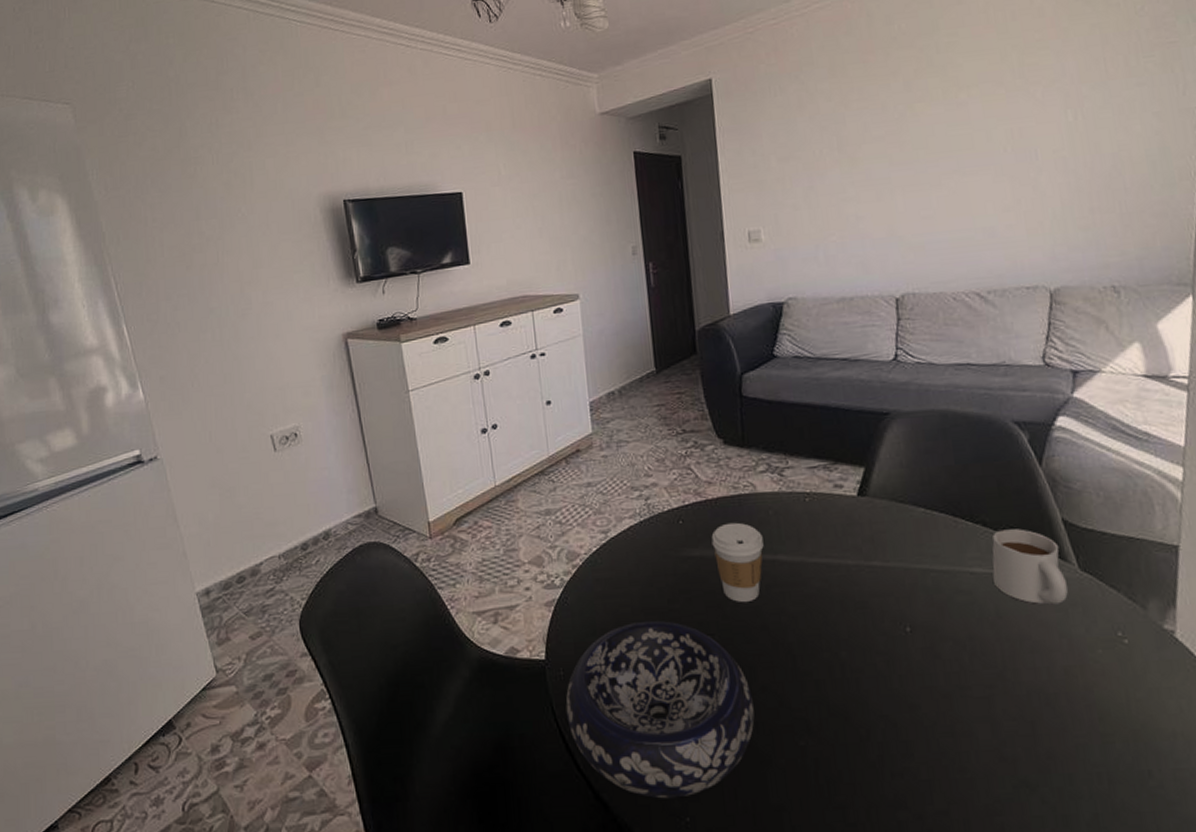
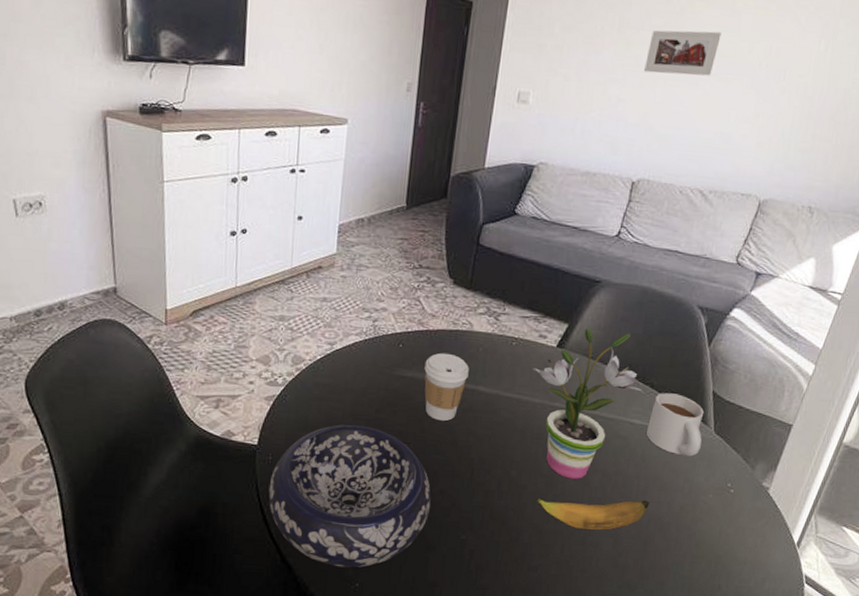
potted plant: none [835,466,978,653] -> present [532,327,645,479]
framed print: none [875,127,953,184] -> present [644,30,722,76]
banana: none [879,668,1023,715] -> present [536,498,650,530]

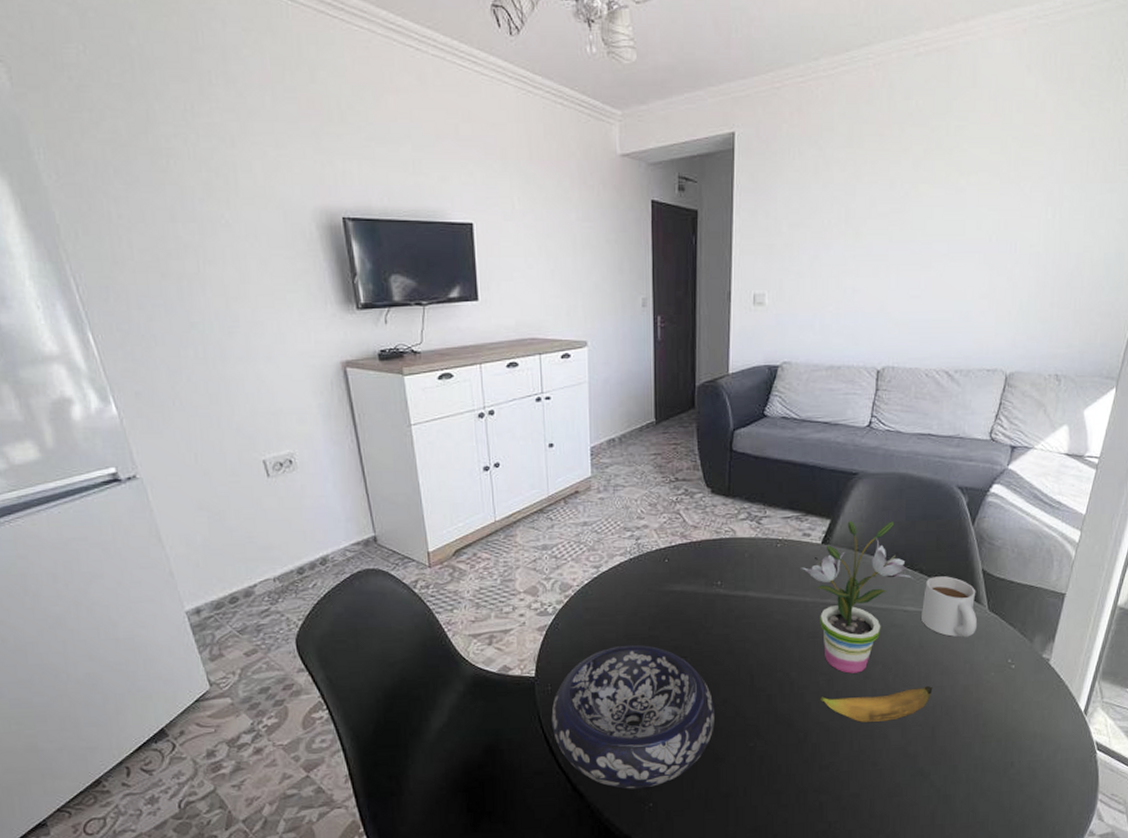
coffee cup: present [424,352,469,422] -> none [692,562,737,632]
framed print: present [644,30,722,76] -> none [876,212,948,260]

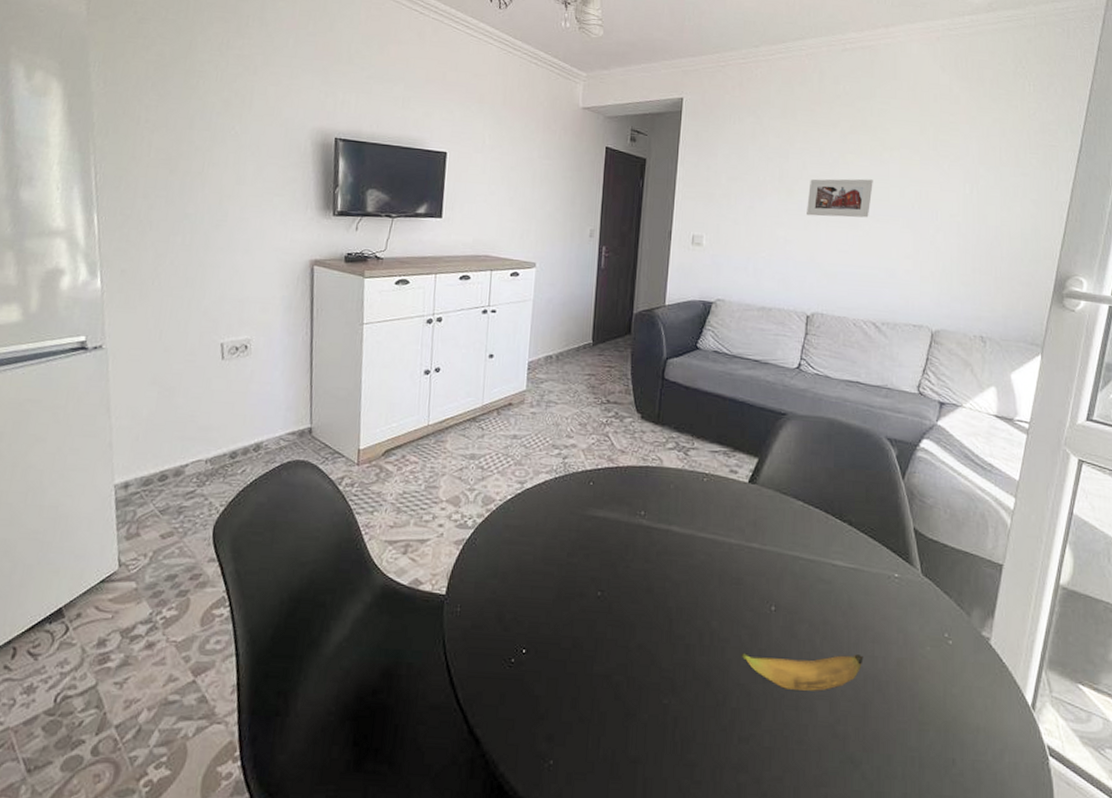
decorative bowl: present [551,644,714,789] -> none [455,570,629,741]
potted plant: present [800,520,915,673] -> none [726,461,843,630]
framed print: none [876,212,948,260] -> present [807,179,873,218]
mug: present [921,576,978,638] -> none [851,530,911,603]

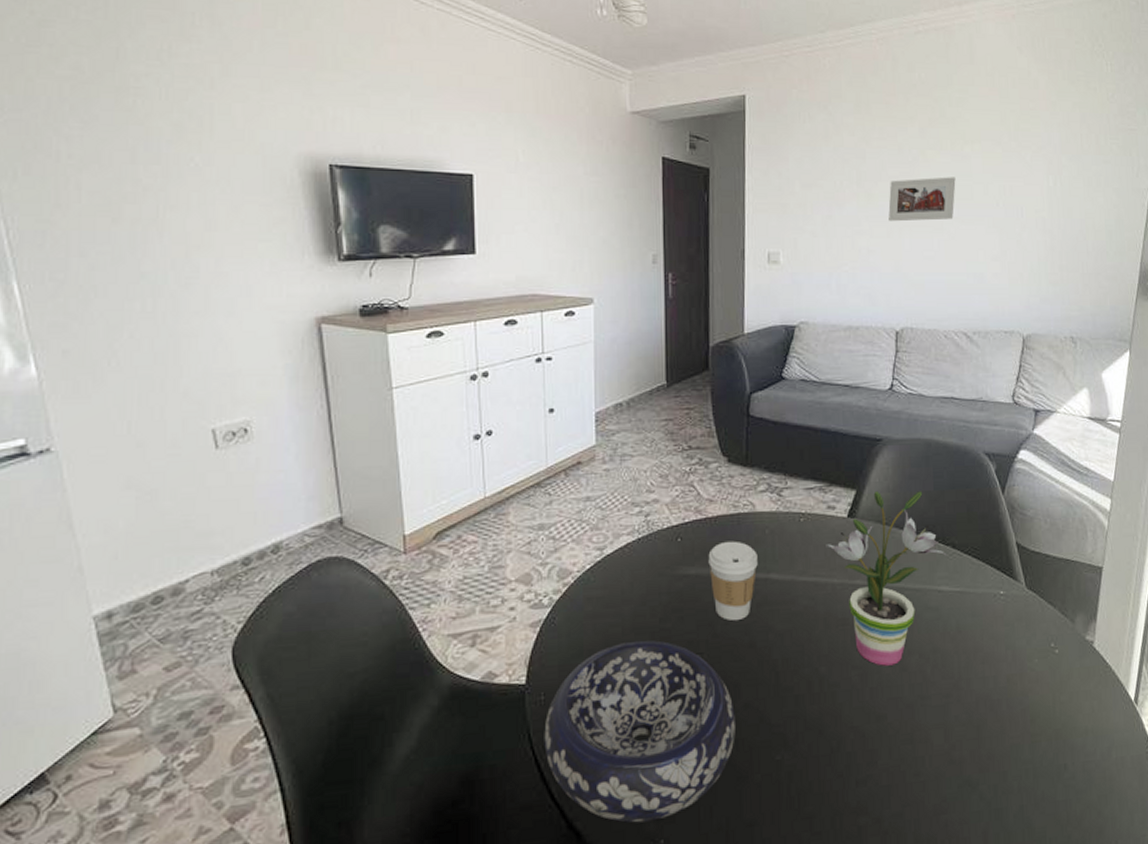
decorative bowl: none [455,570,629,741] -> present [544,640,735,823]
coffee cup: none [616,490,661,566] -> present [708,541,758,621]
potted plant: none [726,461,843,630] -> present [826,490,947,666]
banana: present [741,653,864,691] -> none [852,678,975,725]

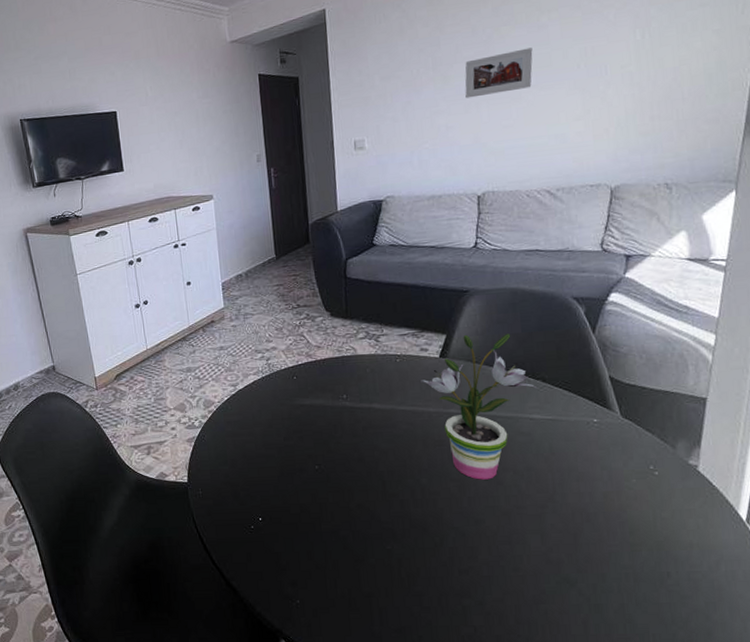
decorative bowl: present [544,640,735,823] -> none [203,453,352,586]
coffee cup: present [708,541,758,621] -> none [319,378,362,441]

